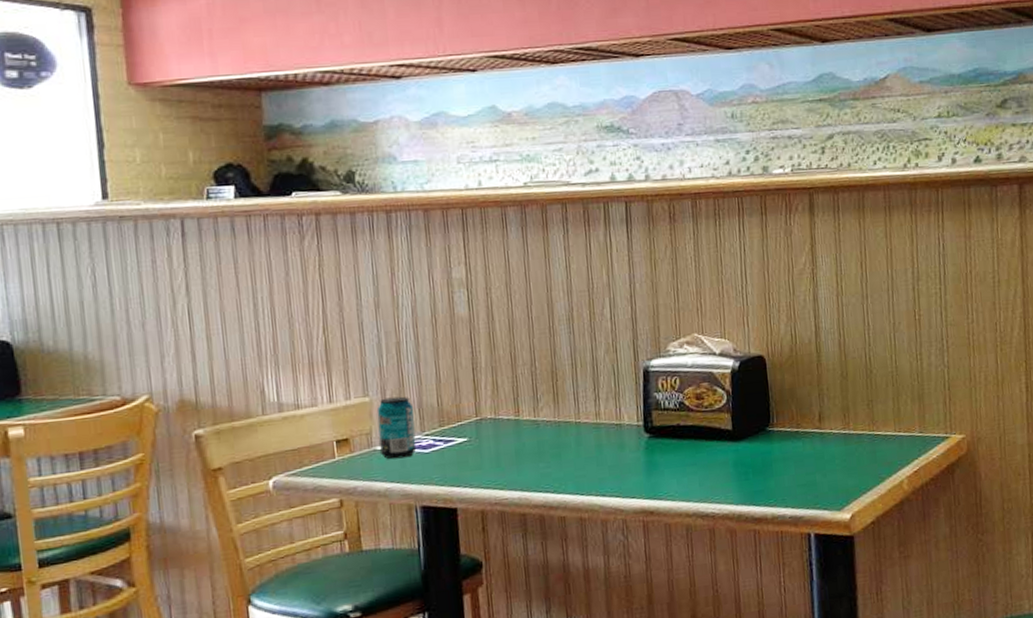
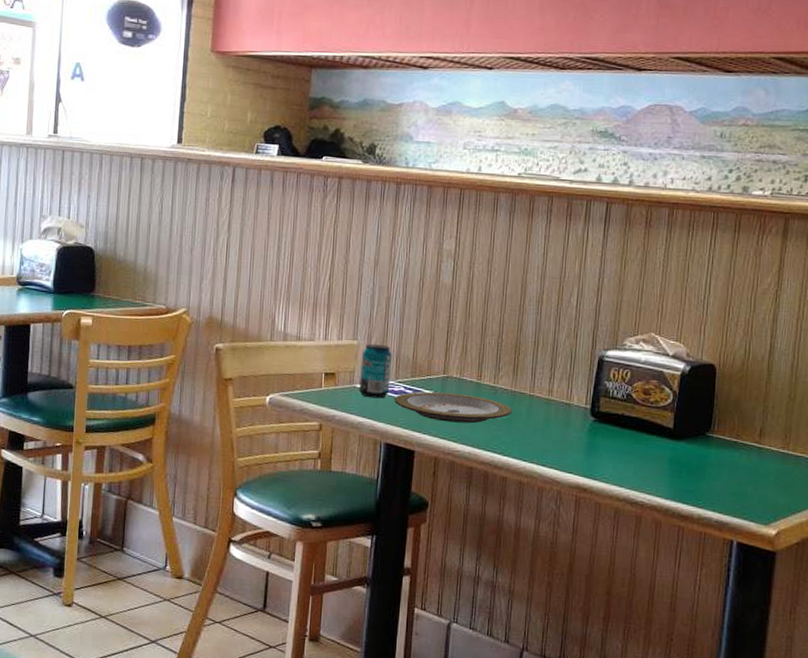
plate: none [423,434,559,470] -> present [394,391,512,424]

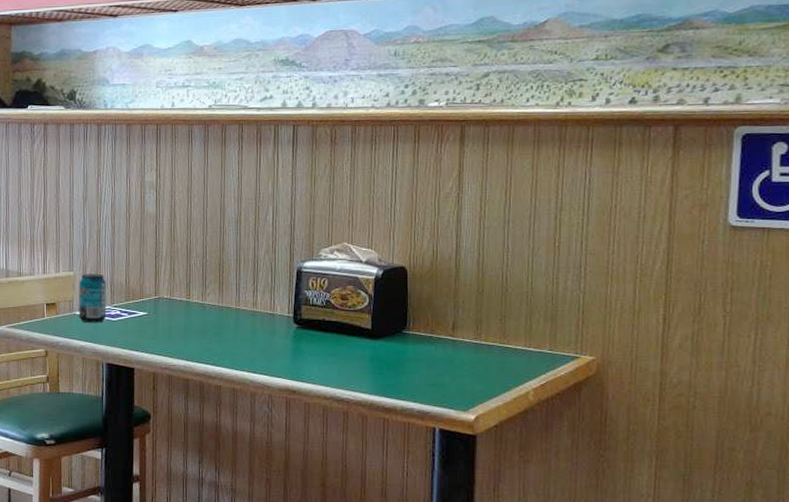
plate: present [394,391,512,424] -> none [111,313,220,340]

